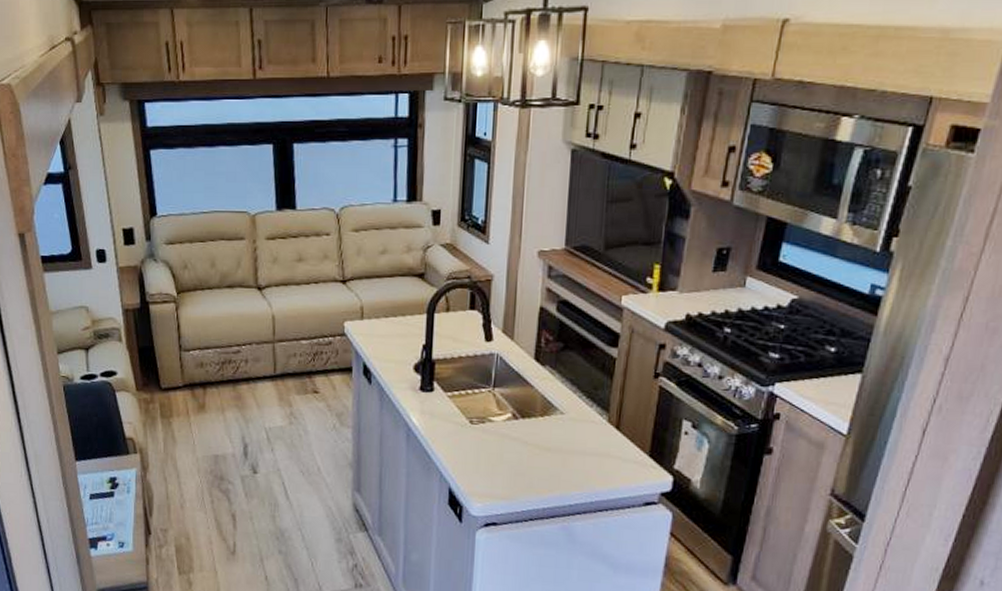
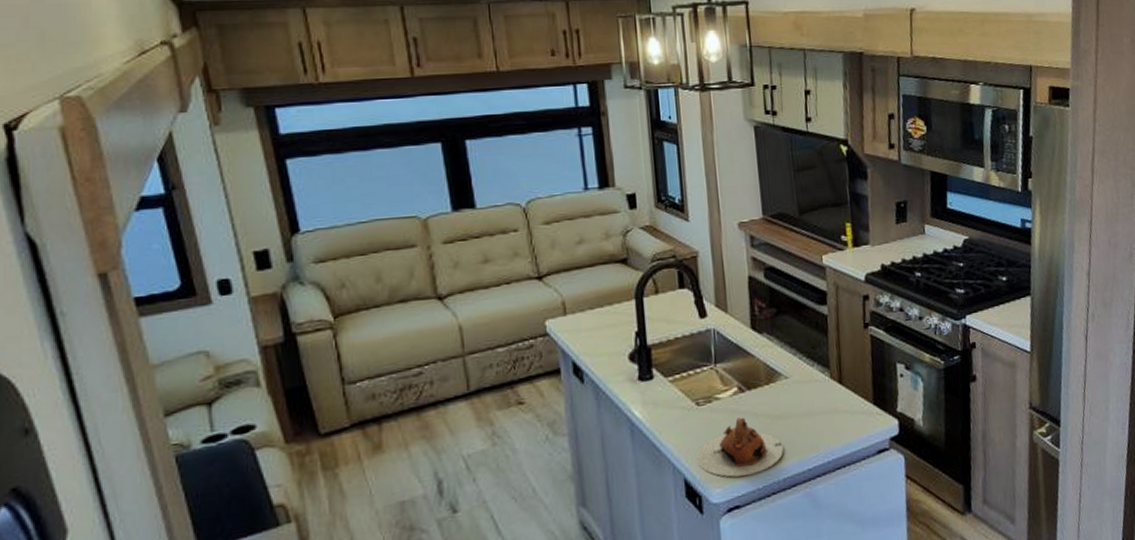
teapot: none [462,442,548,498] -> present [696,417,784,478]

